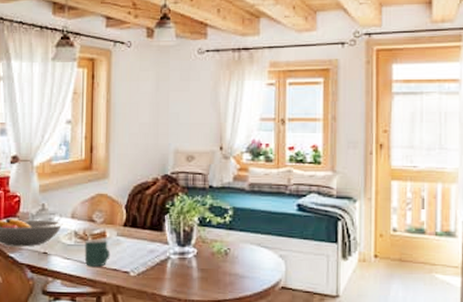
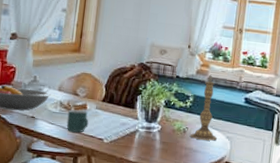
candlestick: none [234,180,267,262] -> present [190,75,217,141]

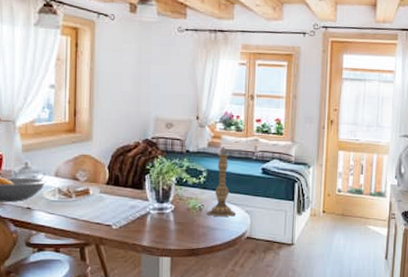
mug: present [66,109,89,133] -> none [68,195,94,221]

